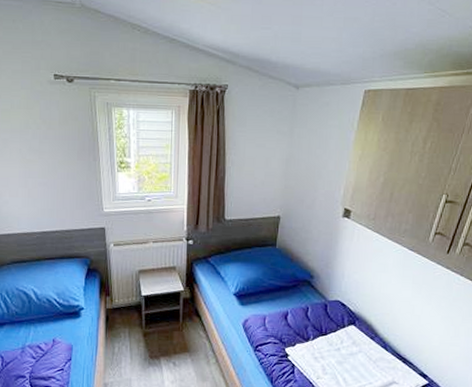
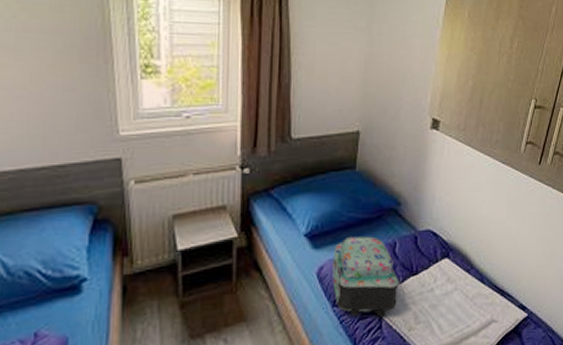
backpack: none [255,298,311,365] -> present [333,236,400,317]

